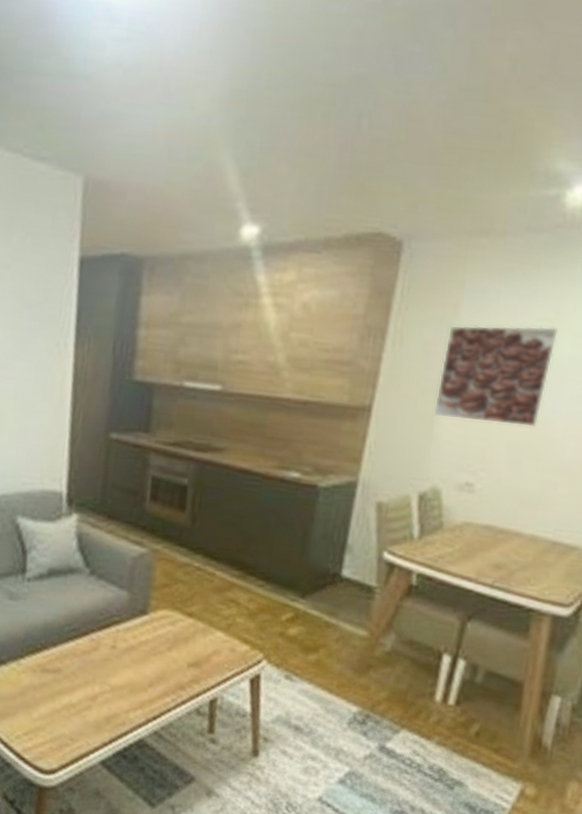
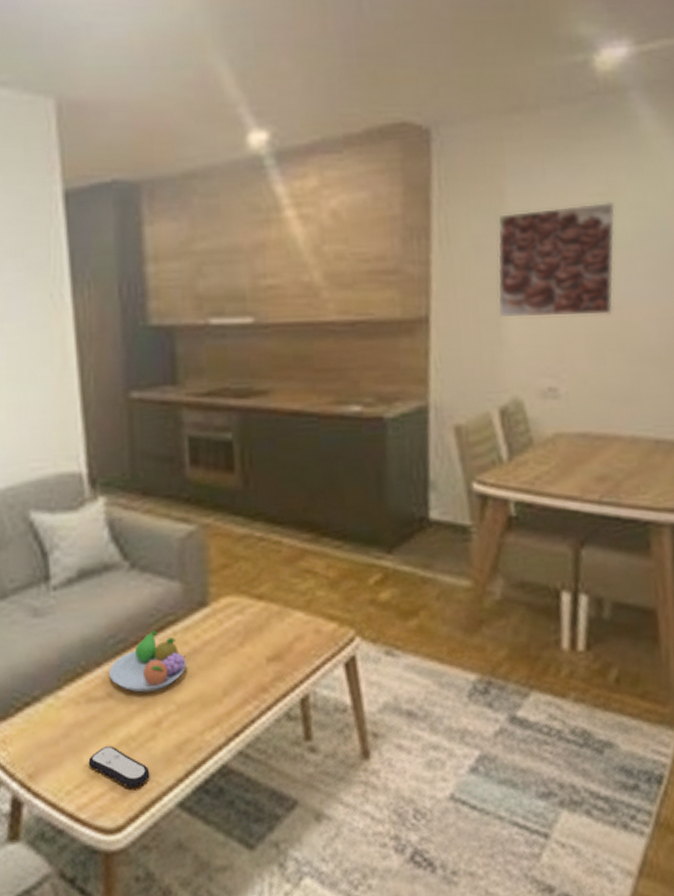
remote control: none [36,707,83,743] -> present [88,745,150,788]
fruit bowl: none [61,626,124,673] -> present [109,630,186,693]

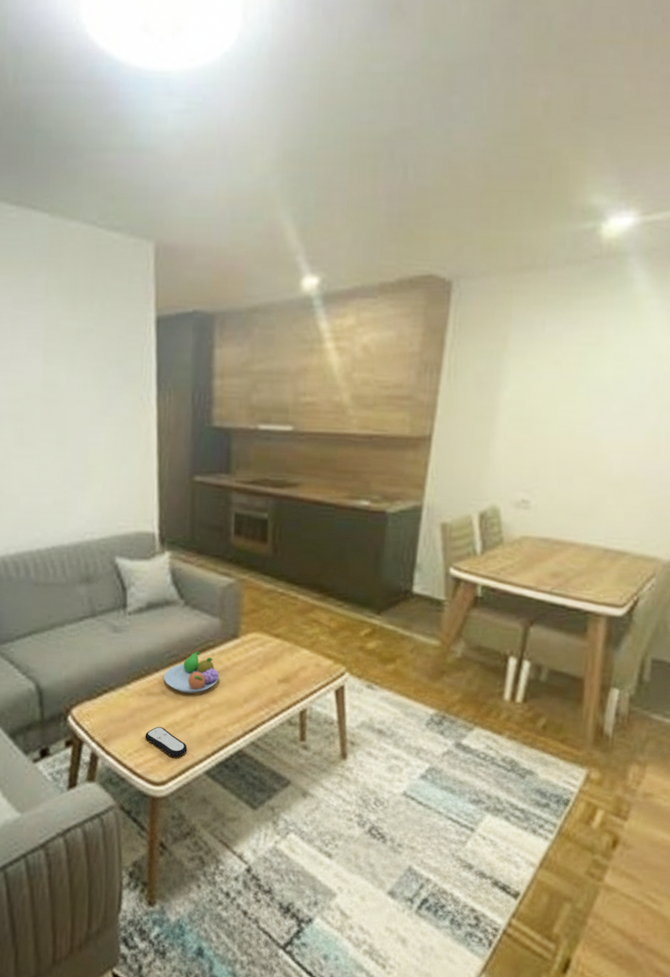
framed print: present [497,201,616,319] -> none [489,351,601,446]

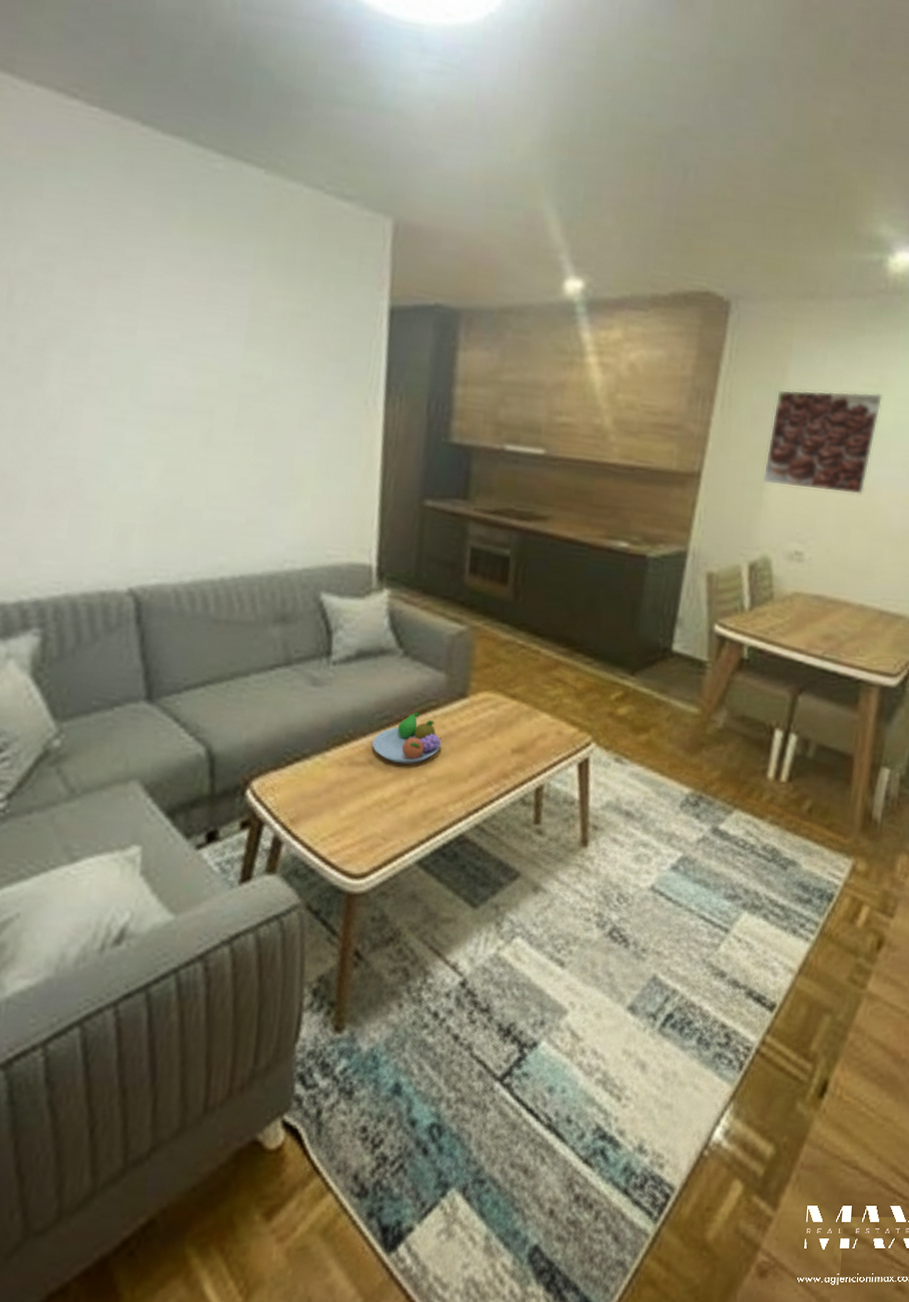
remote control: present [145,726,188,757] -> none [344,804,397,843]
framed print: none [489,351,601,446] -> present [763,389,883,495]

